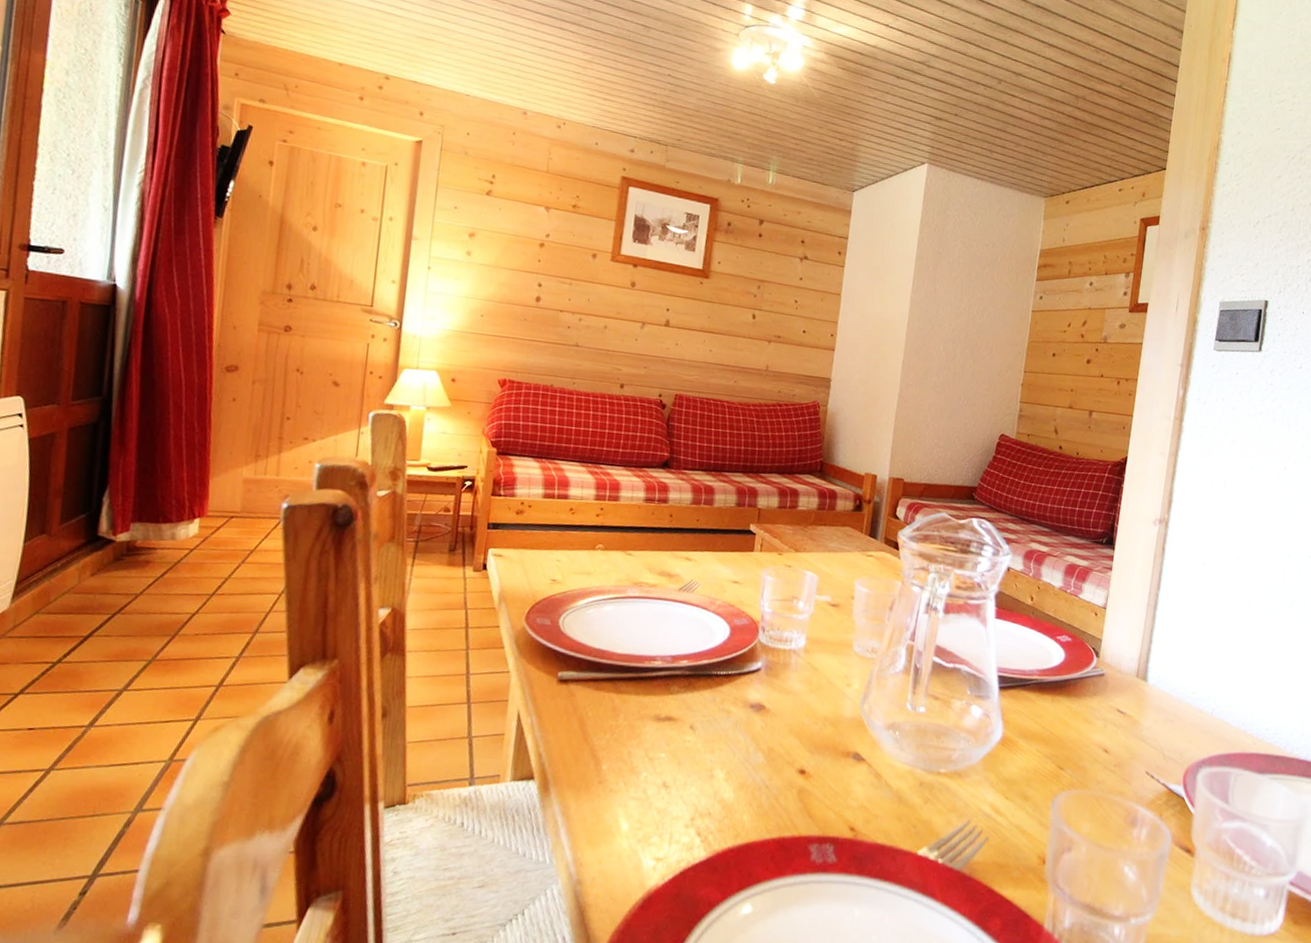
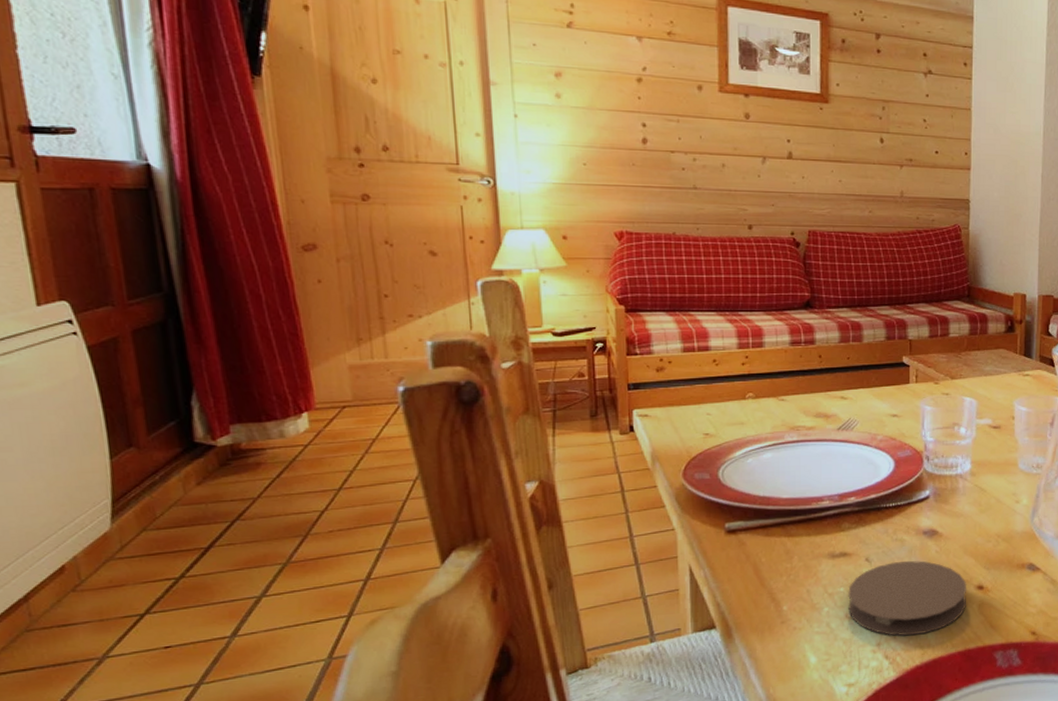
coaster: none [666,733,789,814] -> present [848,560,967,636]

